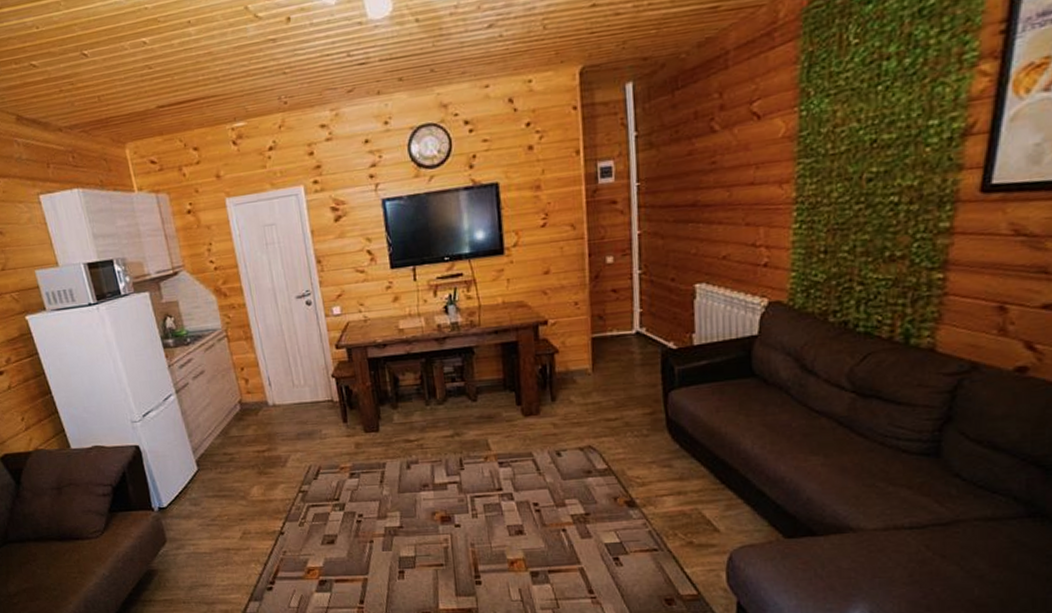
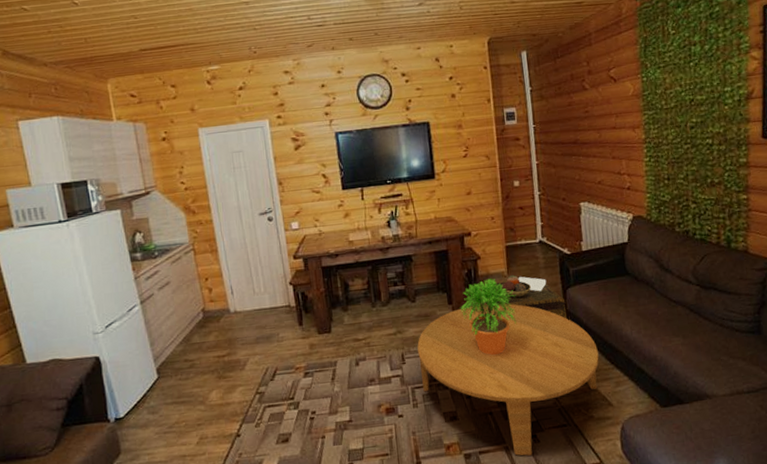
coffee table: none [478,406,706,579] -> present [417,303,599,456]
potted plant: none [531,376,602,465] -> present [460,278,517,355]
side table: none [570,372,671,429] -> present [491,274,570,320]

